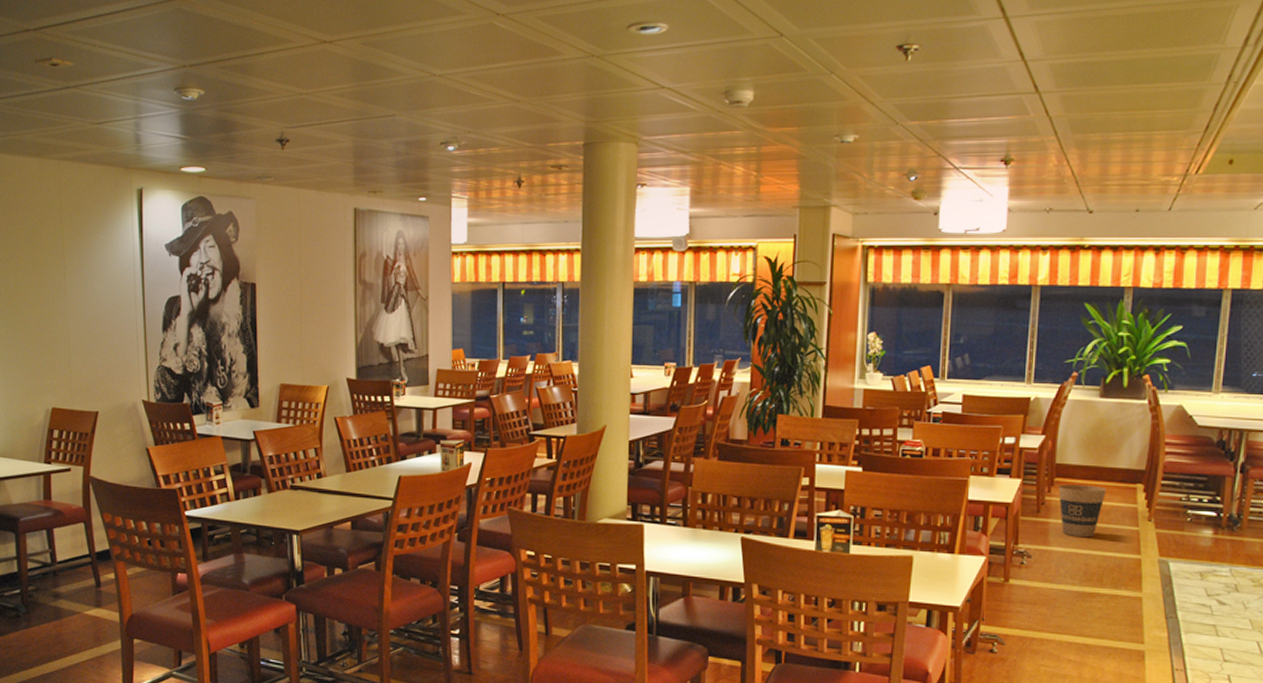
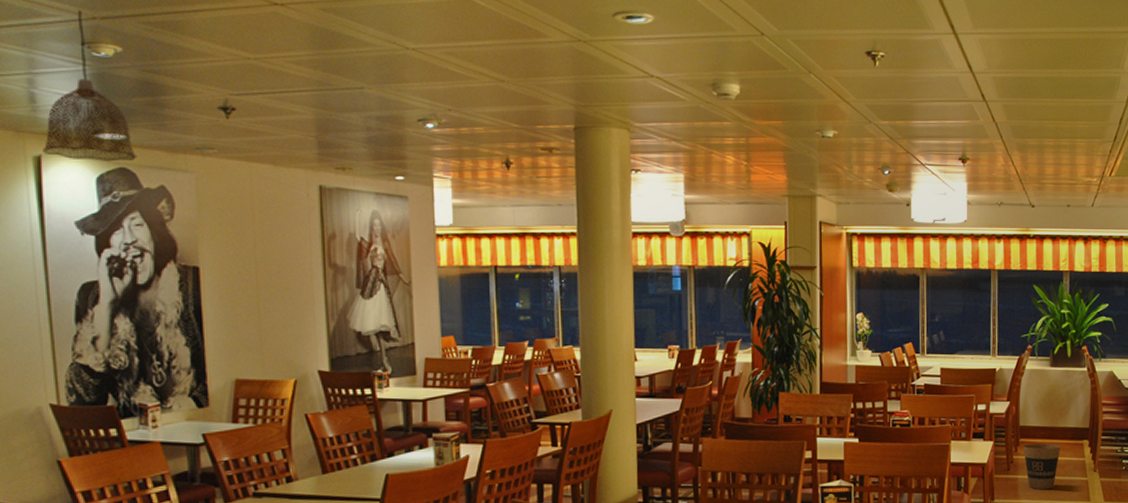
pendant lamp: none [144,60,213,192] -> present [42,10,137,162]

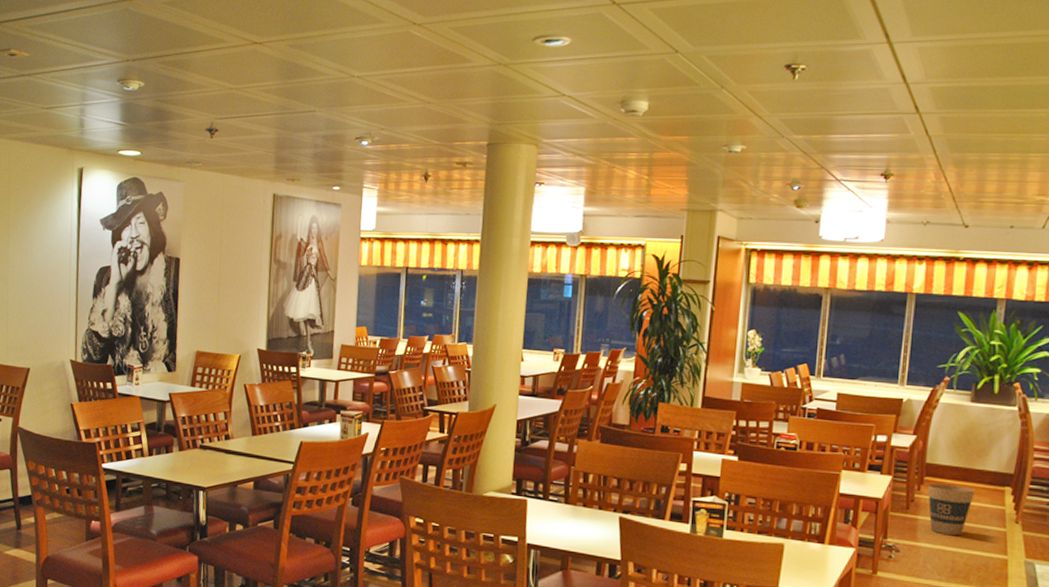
pendant lamp: present [42,10,137,162] -> none [84,54,146,173]

